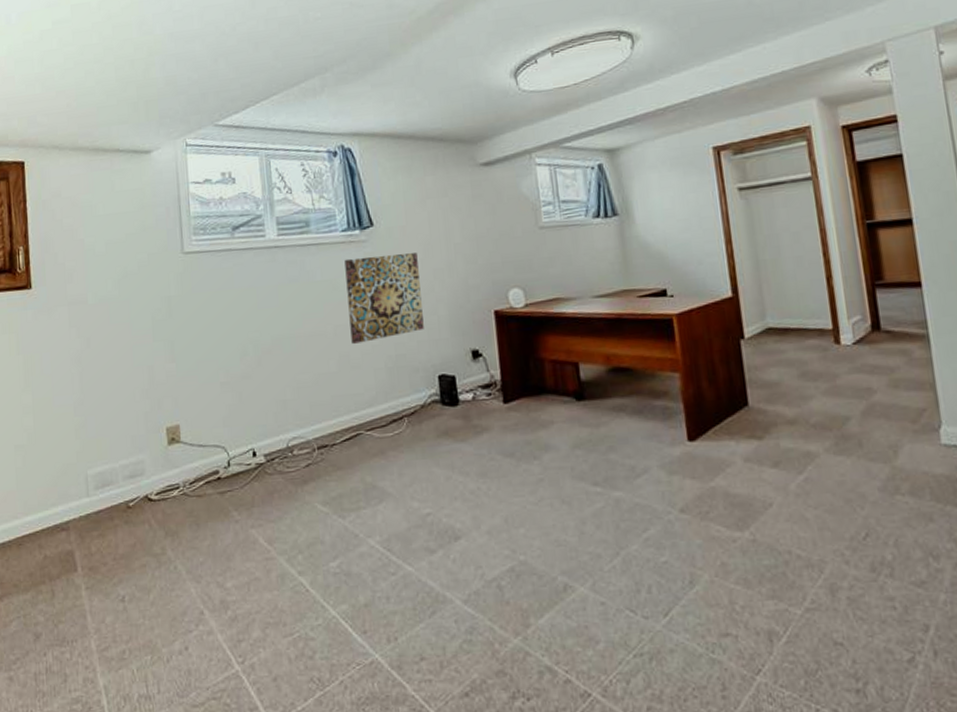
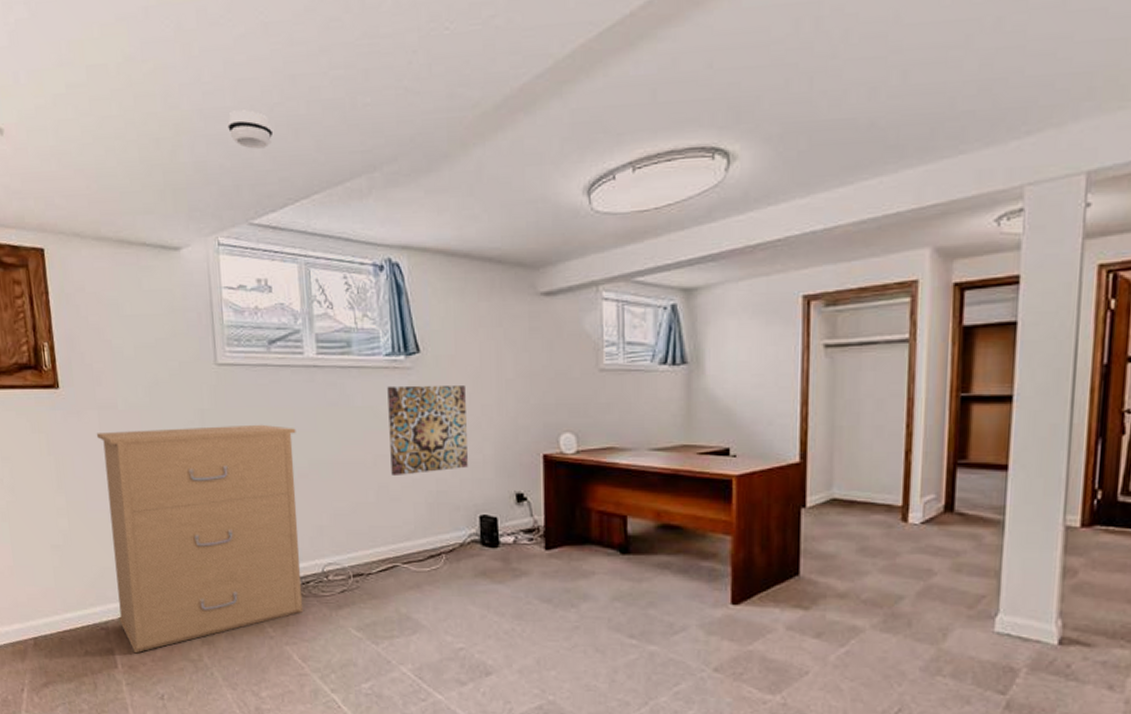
filing cabinet: none [65,305,269,553] -> present [96,424,303,654]
smoke detector: none [195,30,236,62] -> present [227,110,274,149]

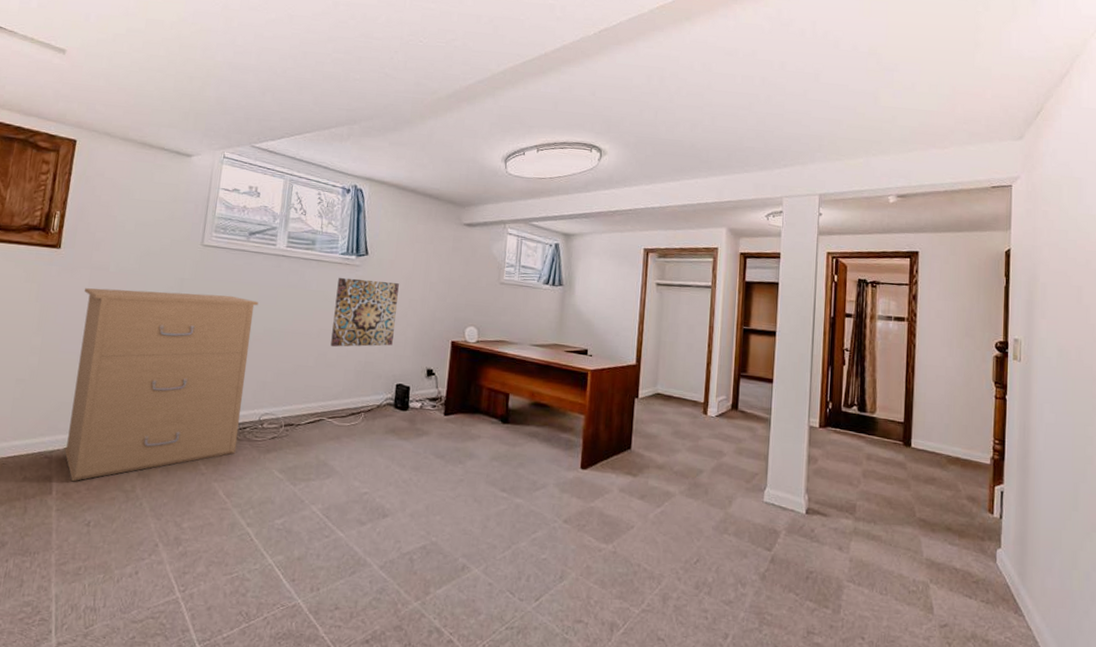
smoke detector: present [227,110,274,149] -> none [249,67,284,96]

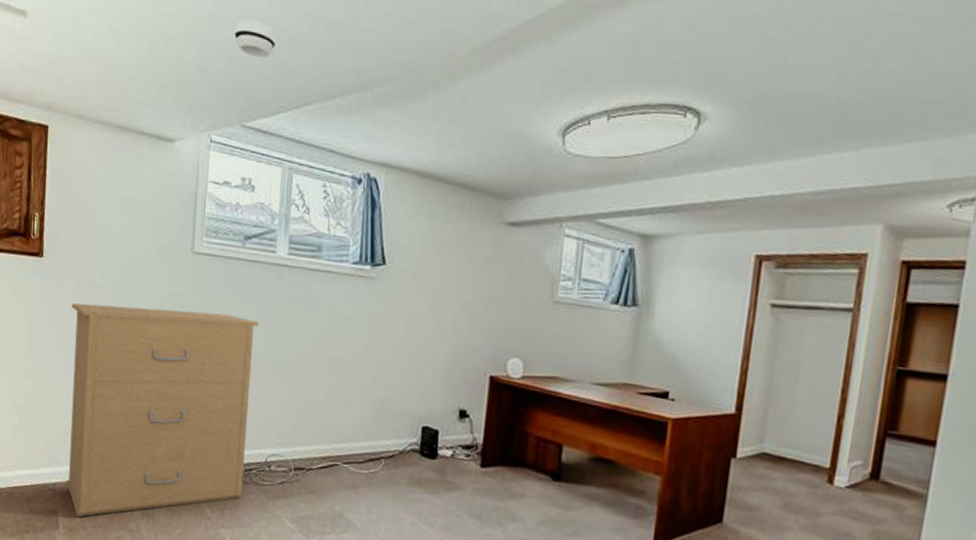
smoke detector: none [249,67,284,96] -> present [234,20,276,58]
wall art: present [330,277,399,348] -> none [343,292,424,380]

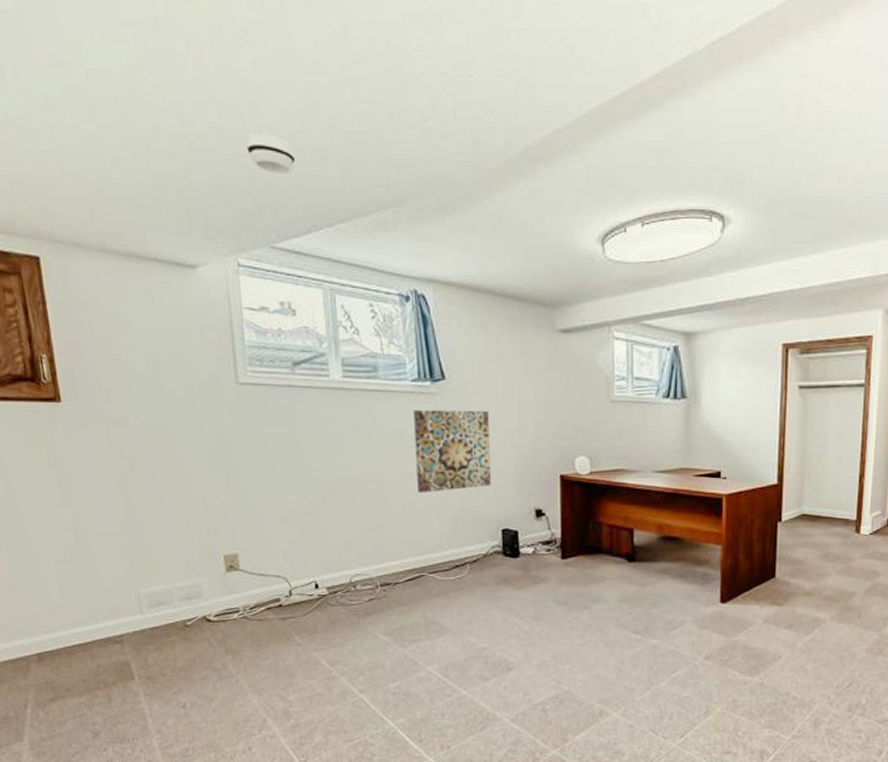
filing cabinet: present [67,303,259,518] -> none [105,442,331,665]
wall art: none [343,292,424,380] -> present [413,409,491,494]

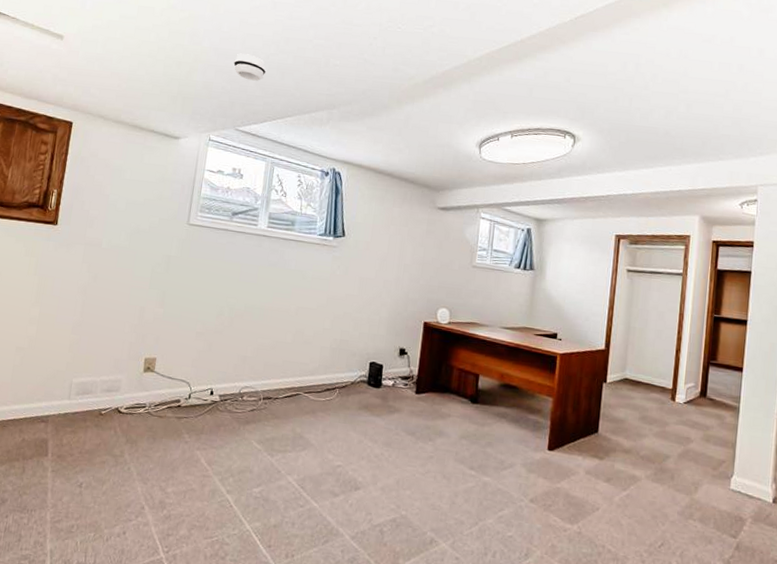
wall art: present [413,409,491,494] -> none [308,257,374,325]

